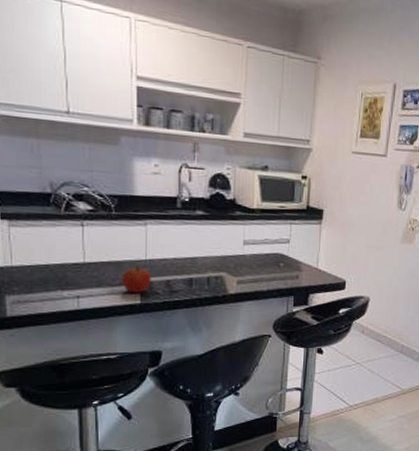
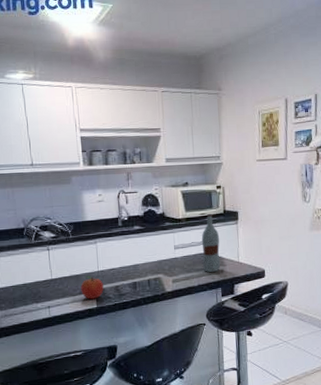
bottle: none [275,207,299,277] -> present [201,213,221,272]

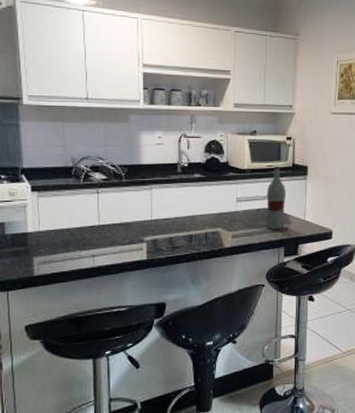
fruit: present [80,275,104,300] -> none [130,223,156,250]

